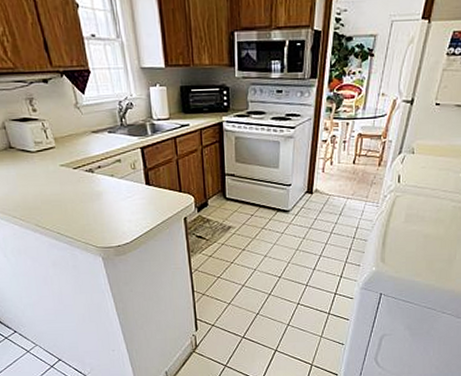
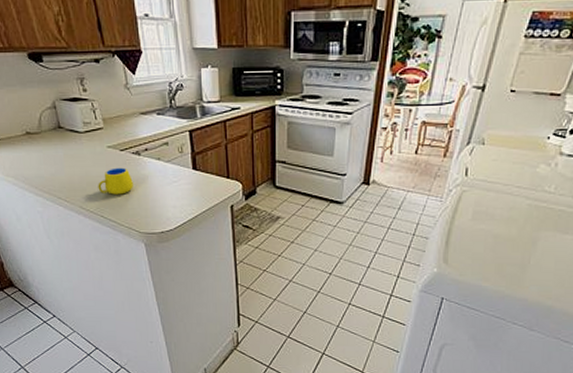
mug: none [52,185,89,212] -> present [98,167,134,195]

